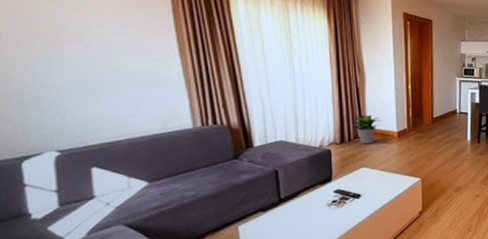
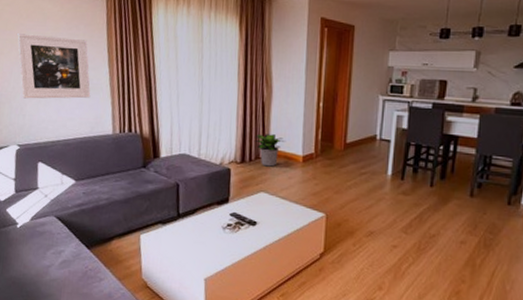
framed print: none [41,18,160,96] -> present [17,32,91,99]

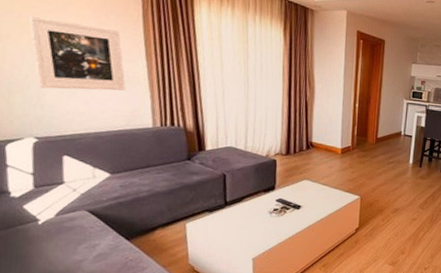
potted plant: present [254,134,285,167] -> none [298,129,326,158]

